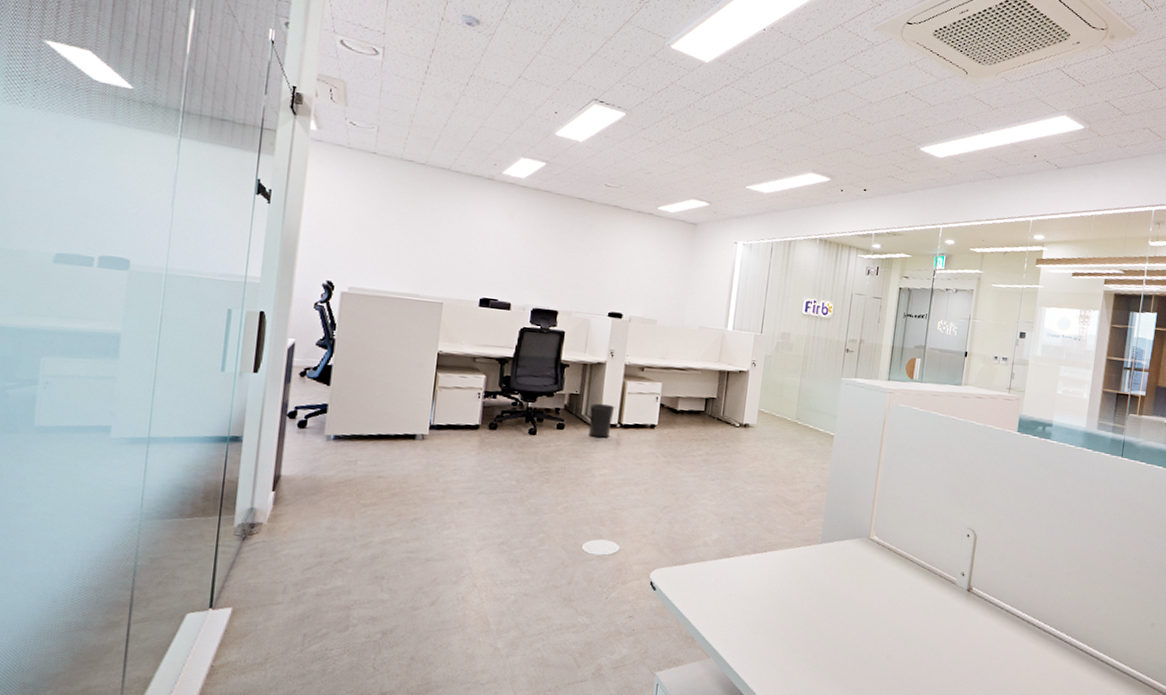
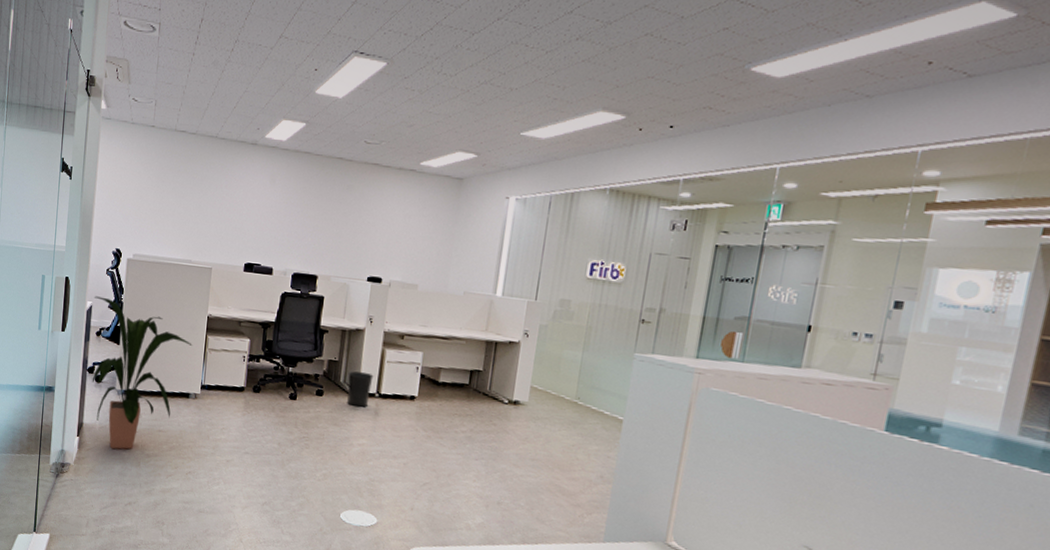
house plant: none [293,332,420,502] -> present [92,296,192,450]

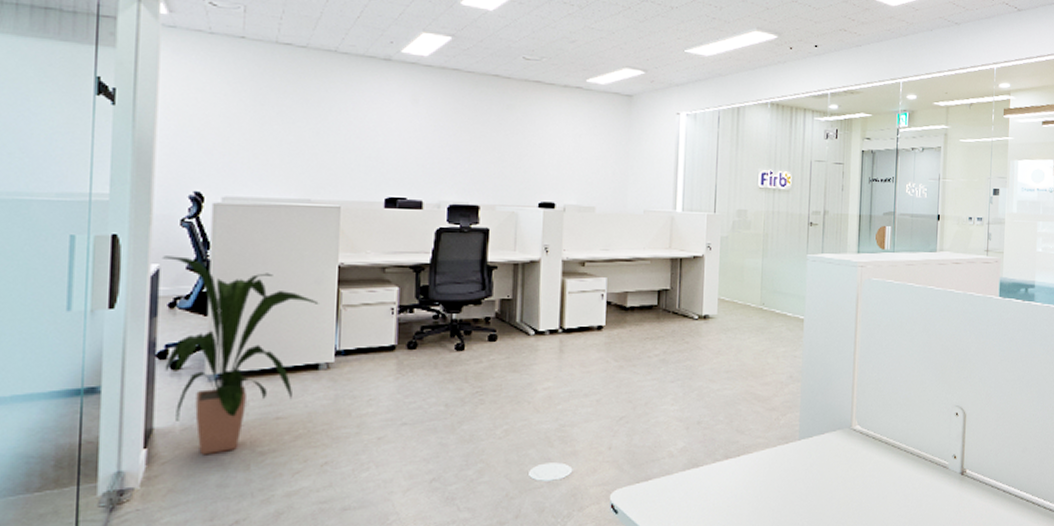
waste bin: present [347,371,374,408] -> none [525,308,555,348]

